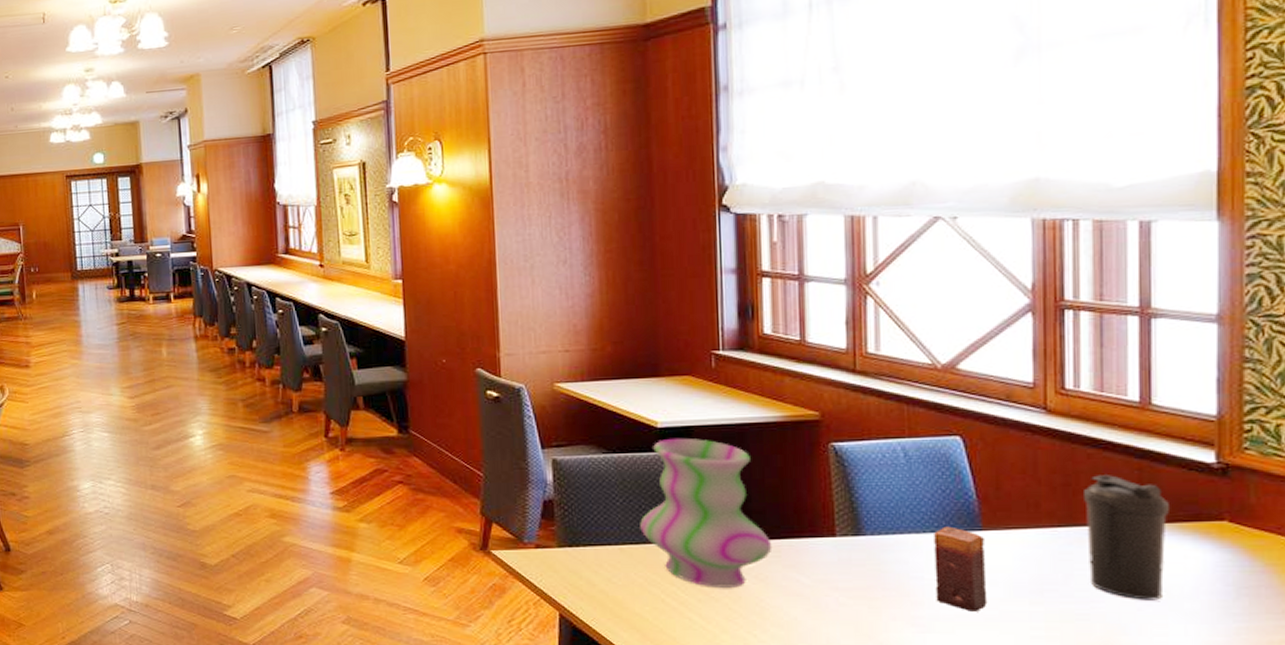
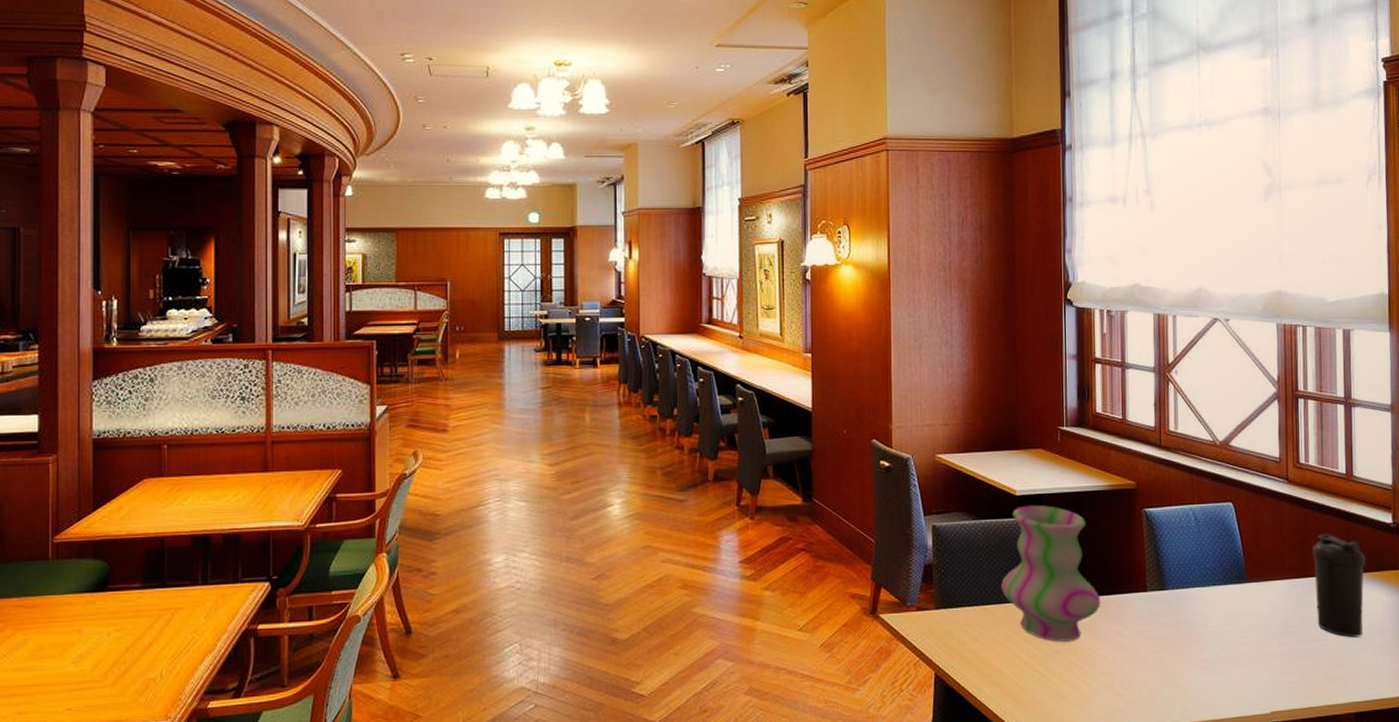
candle: present [934,526,988,612] -> none [1215,580,1251,653]

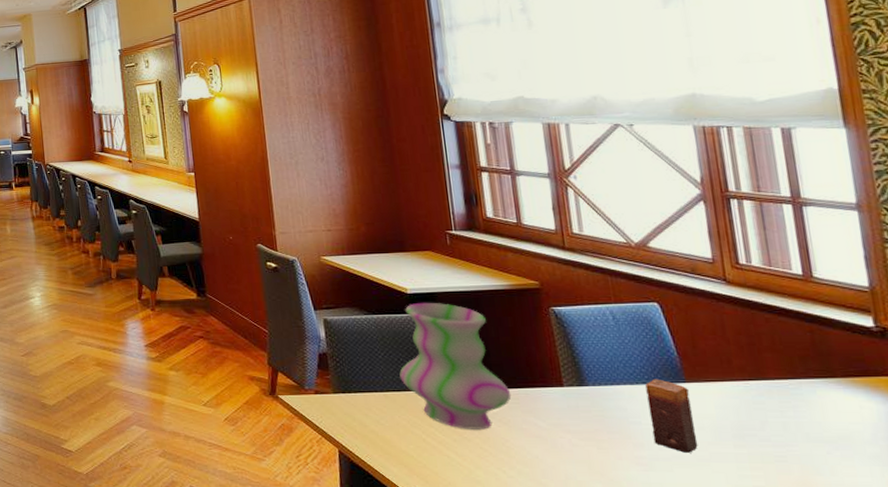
candle: none [1215,580,1251,653] -> present [645,379,698,453]
water bottle: present [1312,534,1365,638] -> none [767,336,847,445]

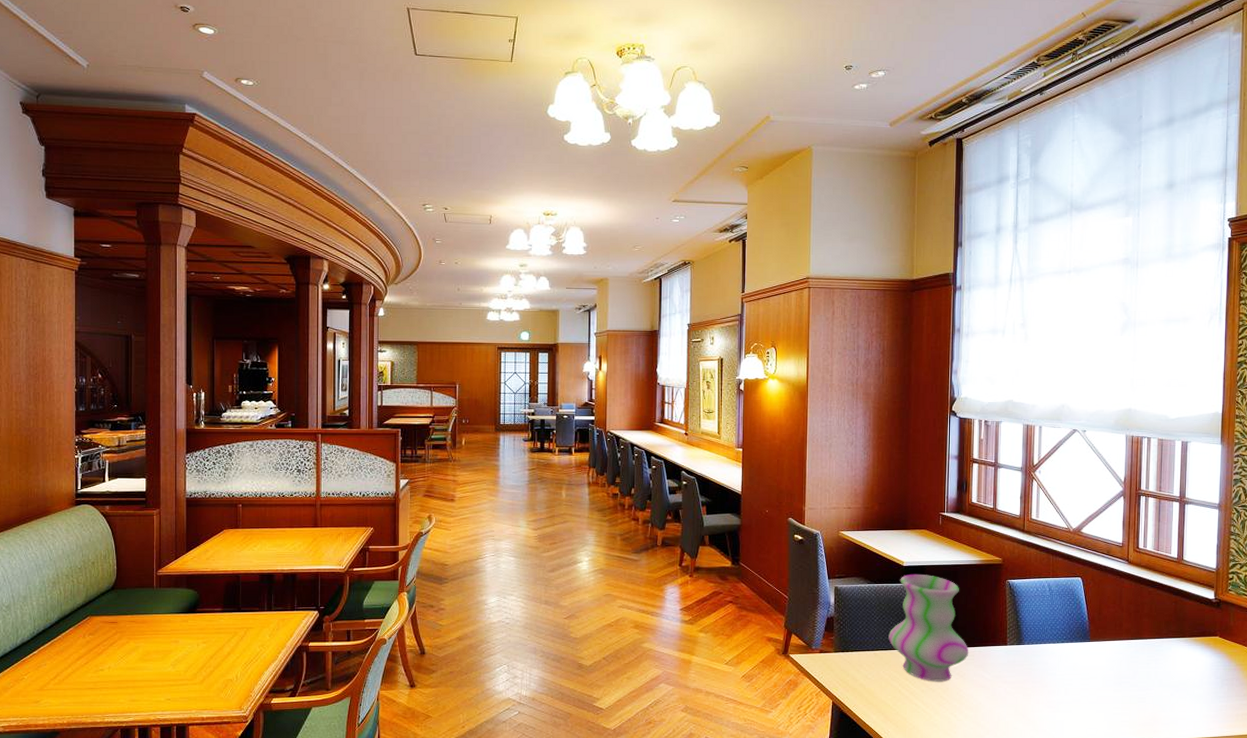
candle: present [645,379,698,453] -> none [1062,639,1091,697]

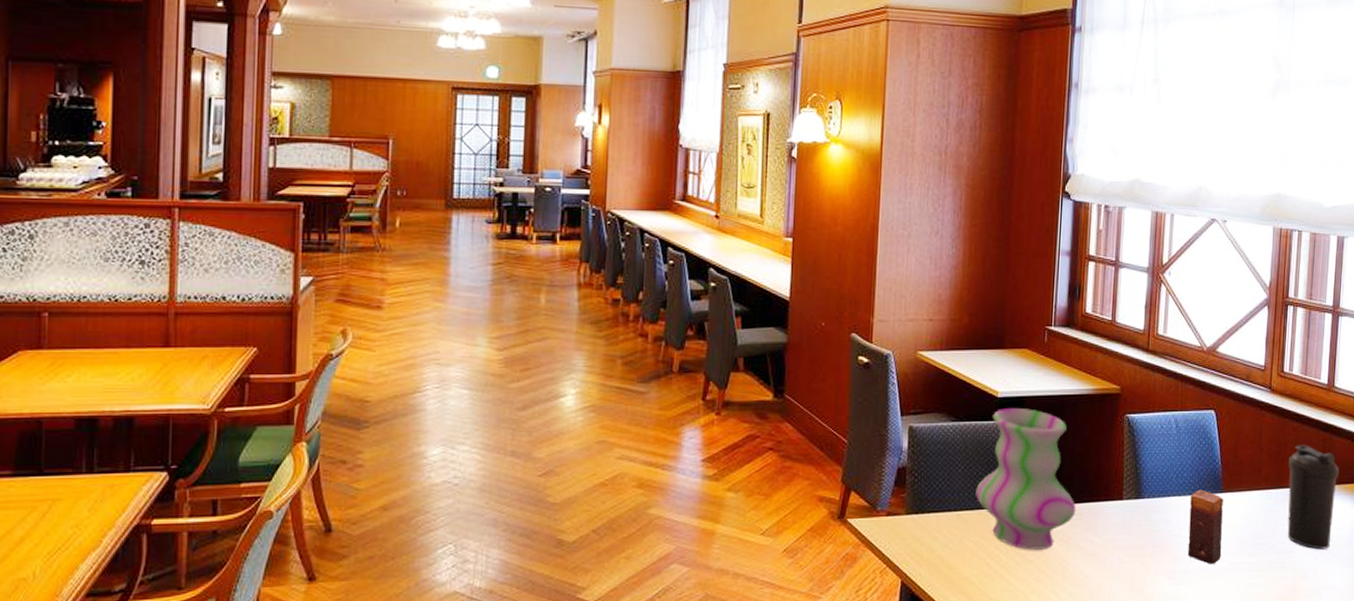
candle: none [1062,639,1091,697] -> present [1187,489,1223,564]
water bottle: none [1146,605,1190,688] -> present [1287,445,1339,550]

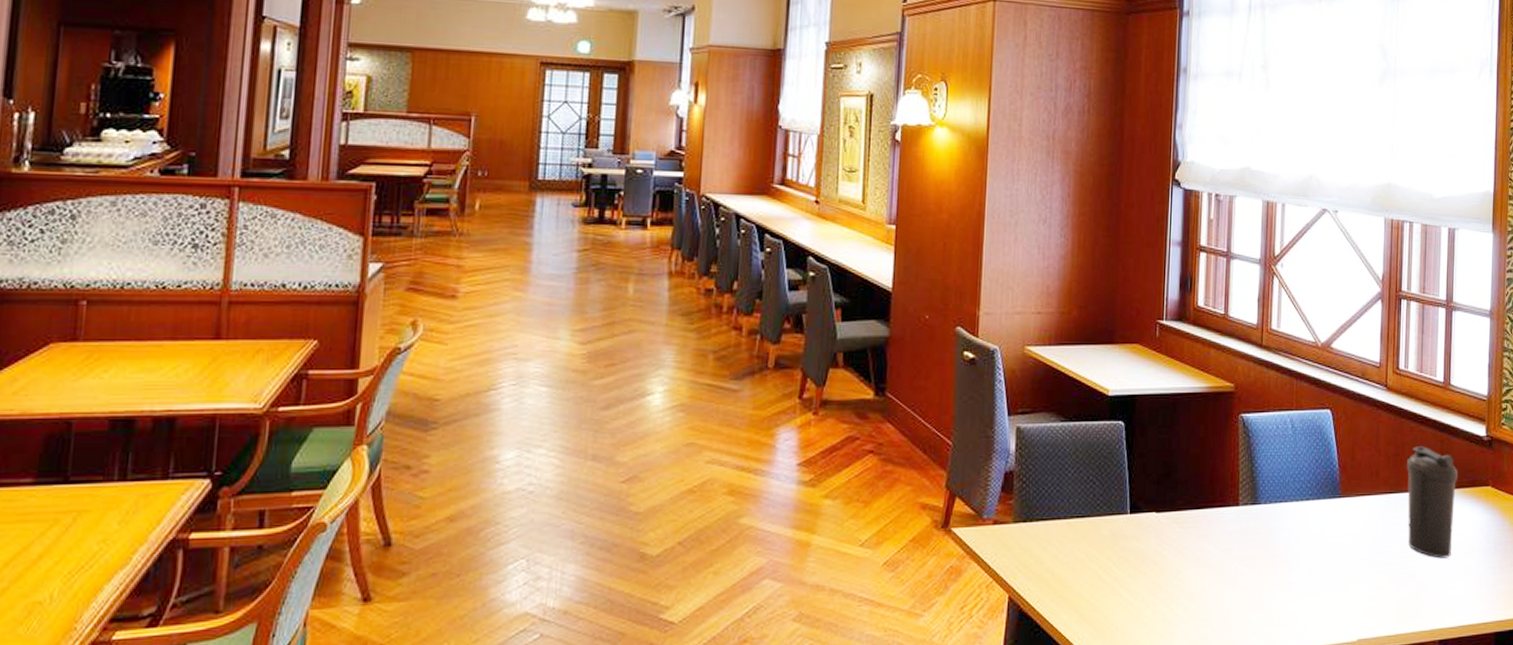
vase: present [976,407,1076,550] -> none [1086,406,1191,561]
candle: present [1187,489,1223,564] -> none [1306,494,1342,575]

